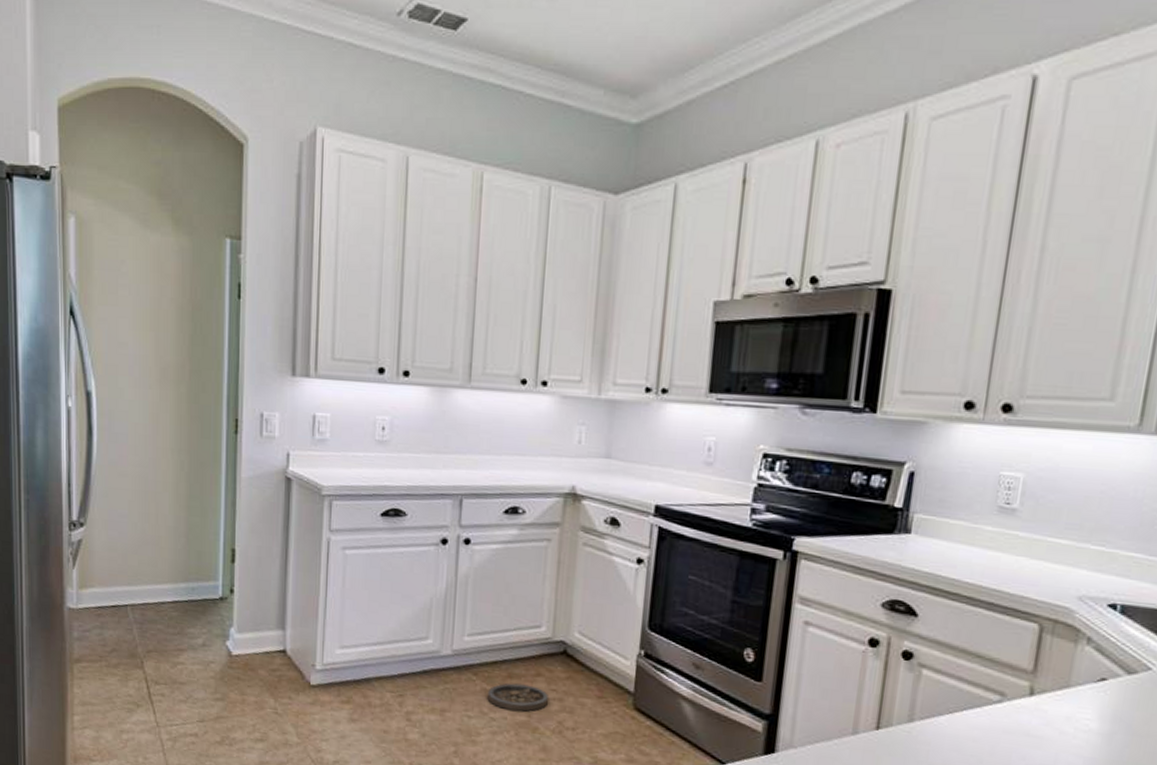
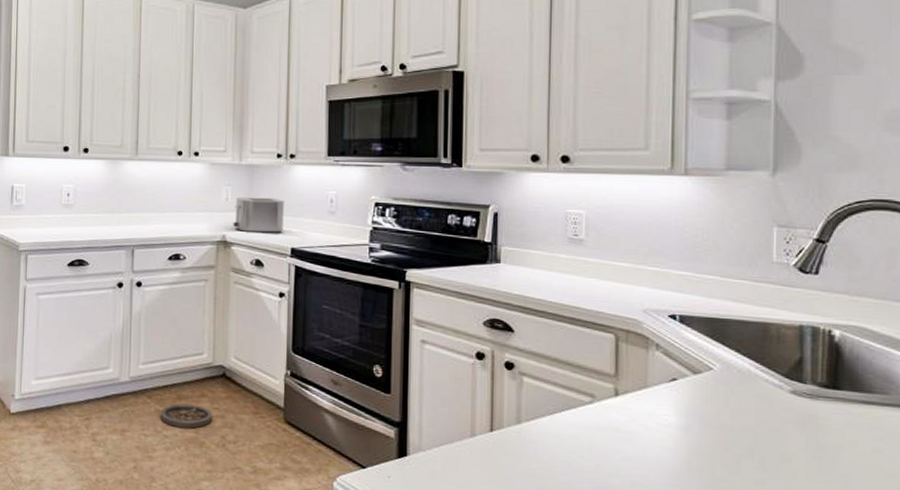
toaster: none [585,439,652,487] -> present [233,197,285,233]

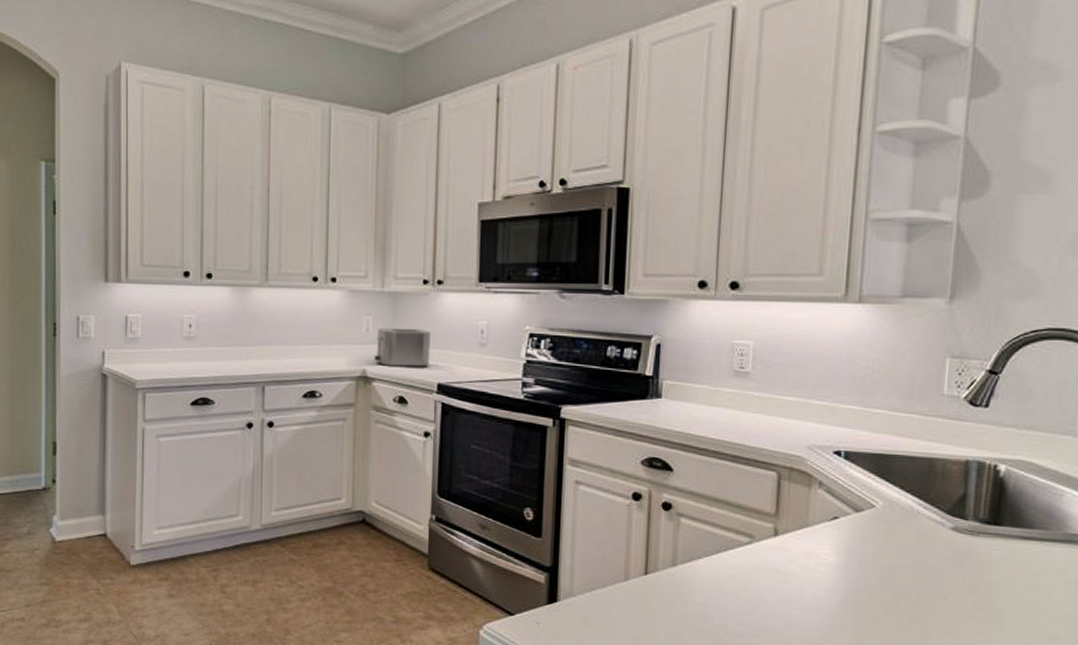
pet bowl: present [160,404,212,429] -> none [295,552,351,578]

